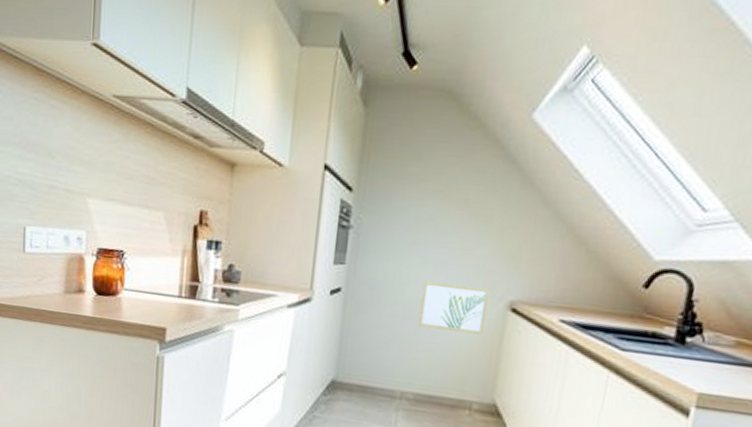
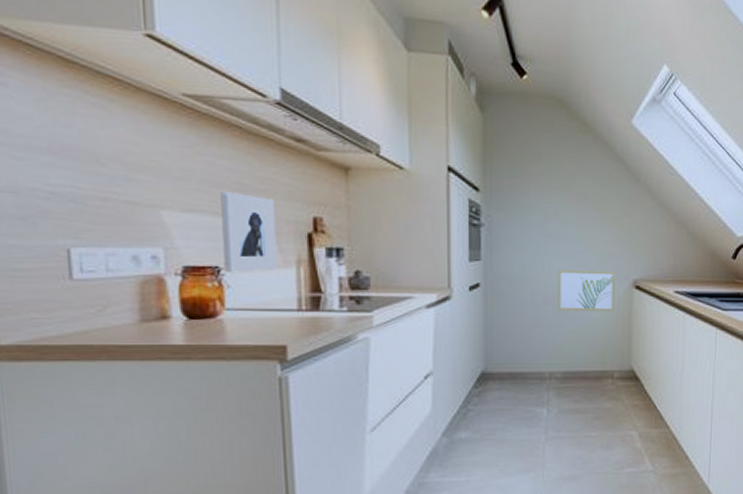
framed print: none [127,182,171,258] -> present [220,191,277,272]

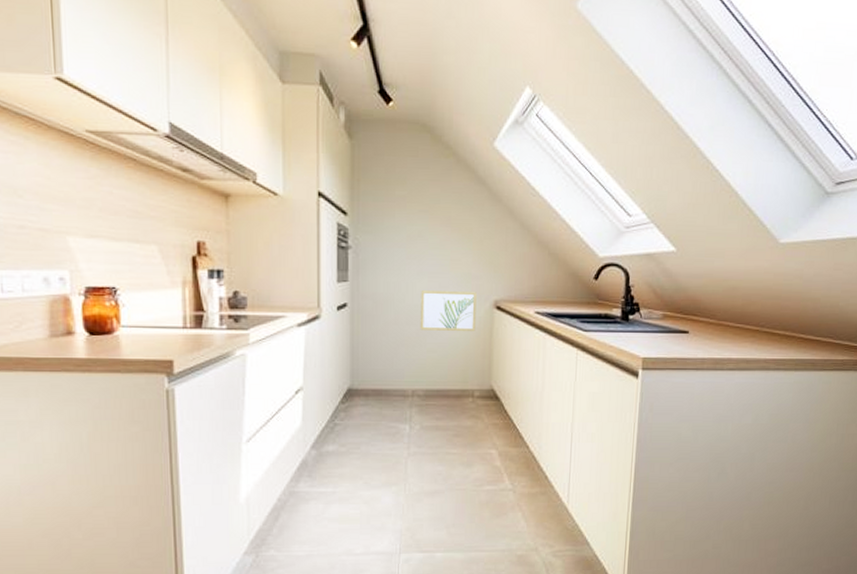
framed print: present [220,191,277,272] -> none [117,218,165,292]

